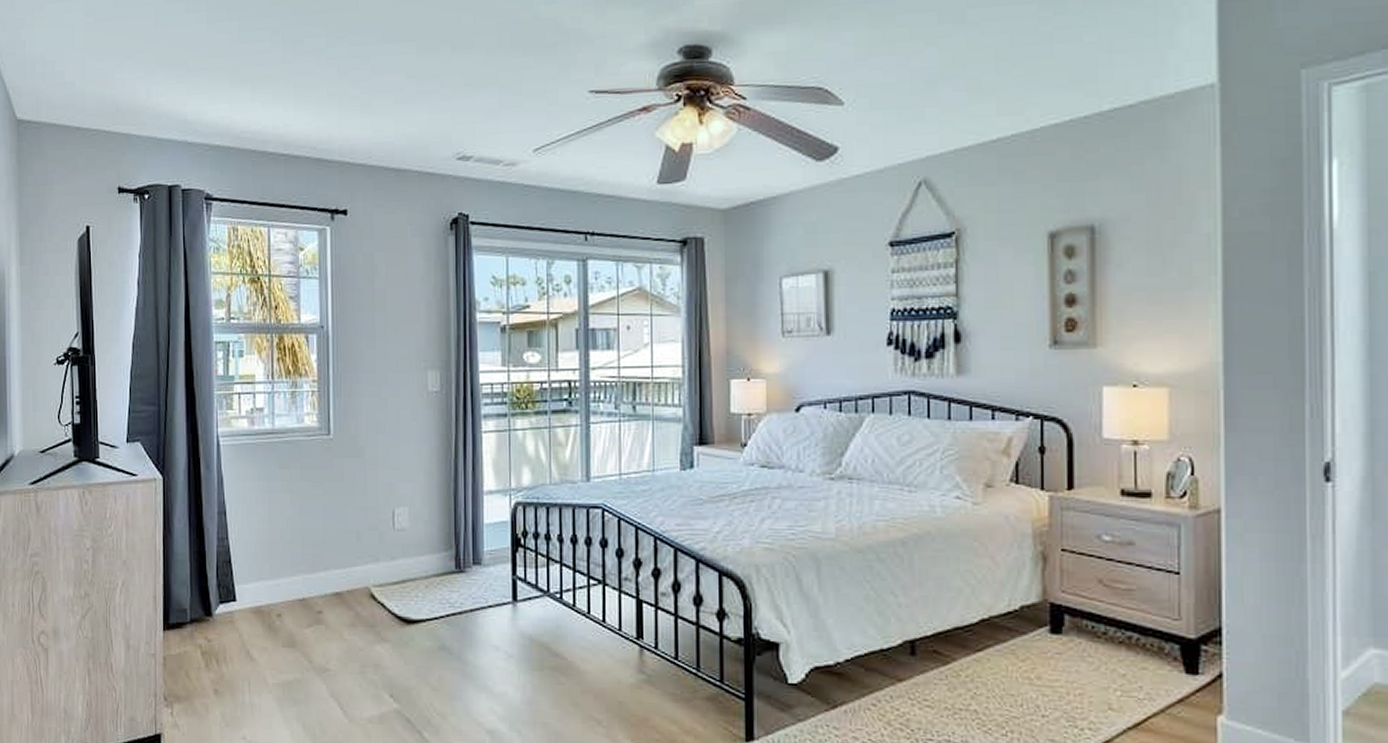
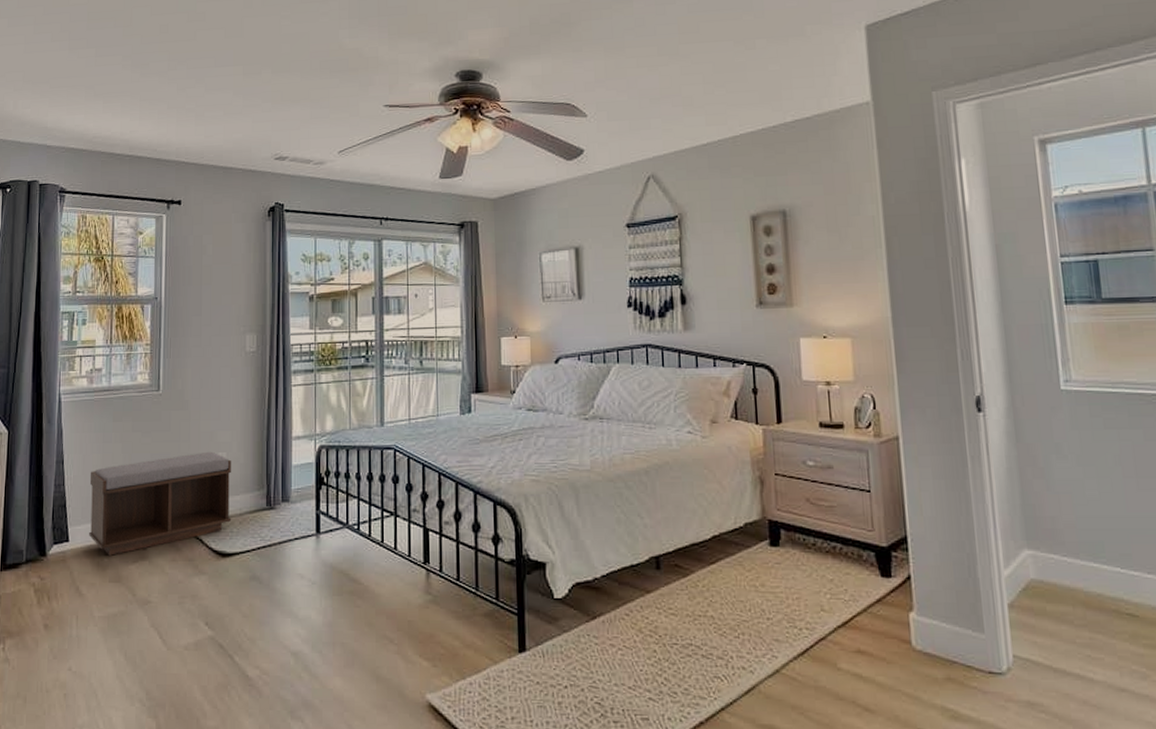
bench: none [257,505,415,618] -> present [89,451,231,556]

